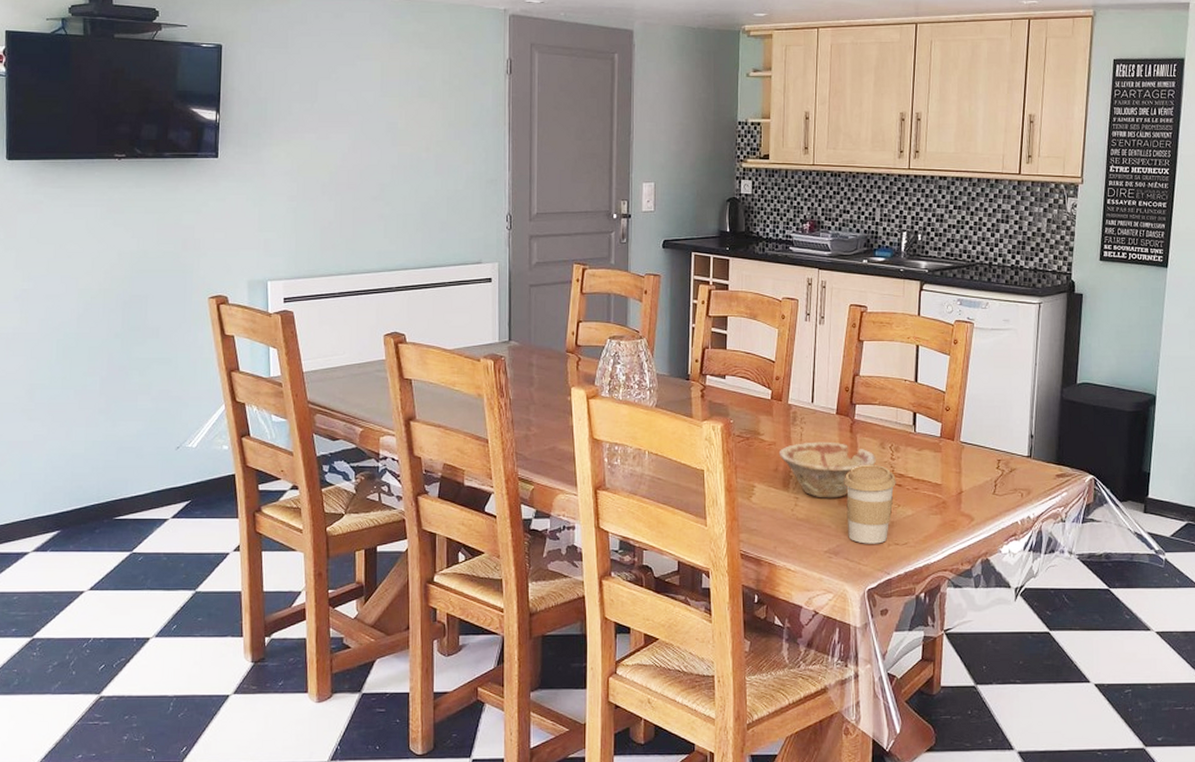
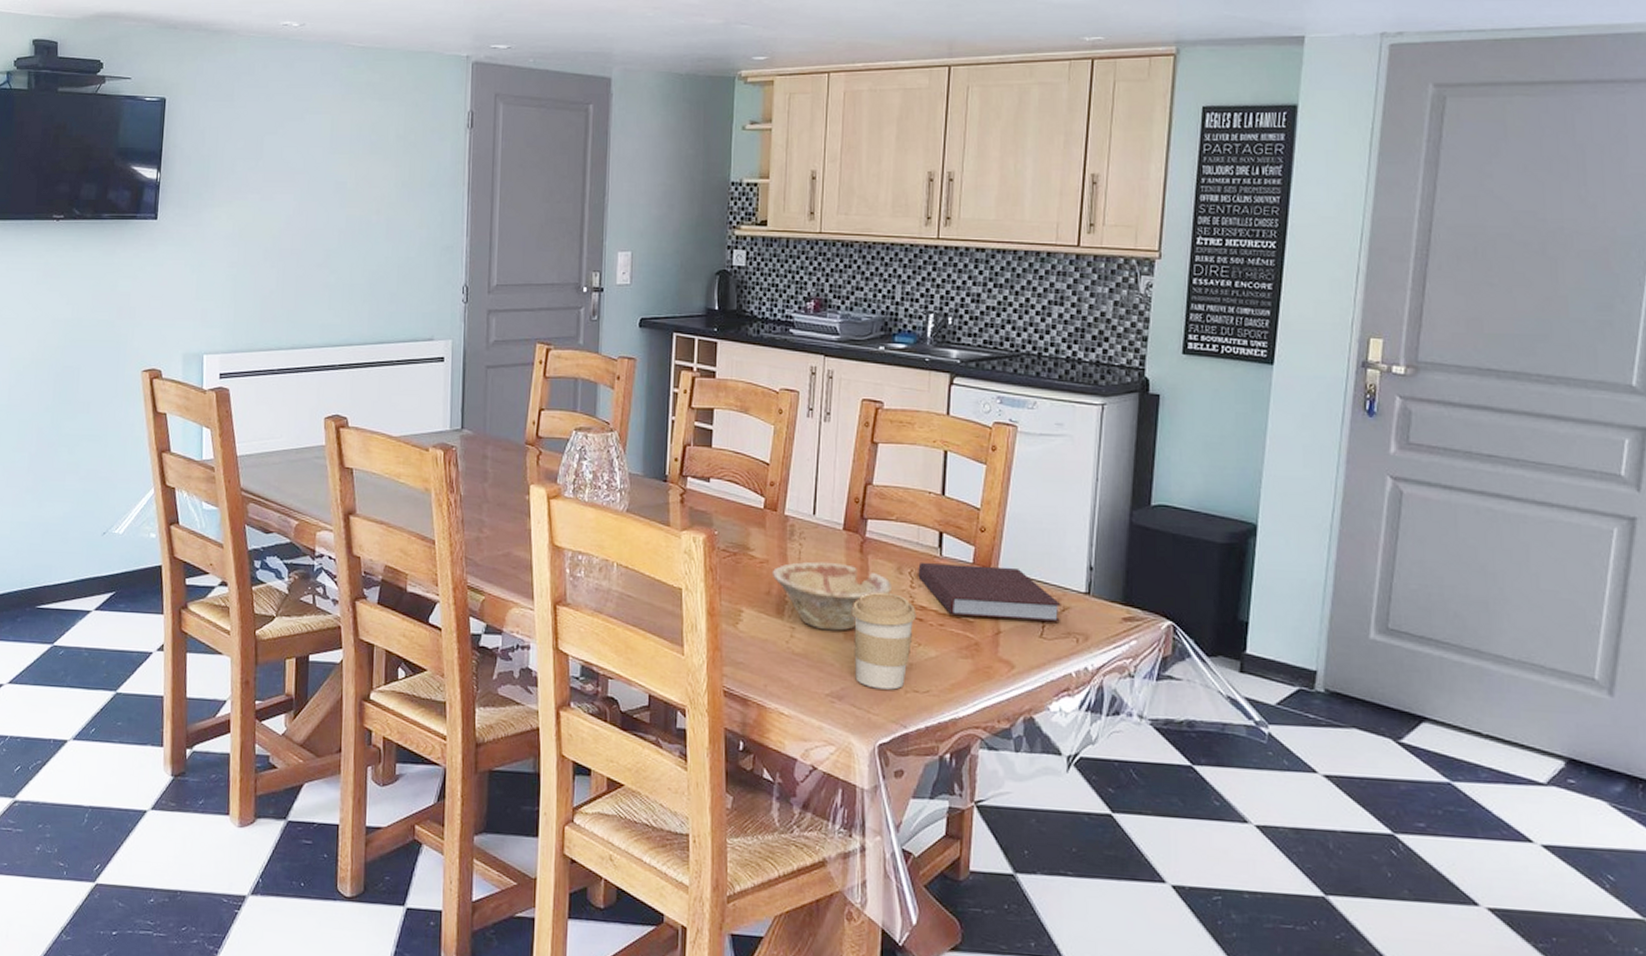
notebook: none [897,438,1009,481] -> present [918,563,1061,622]

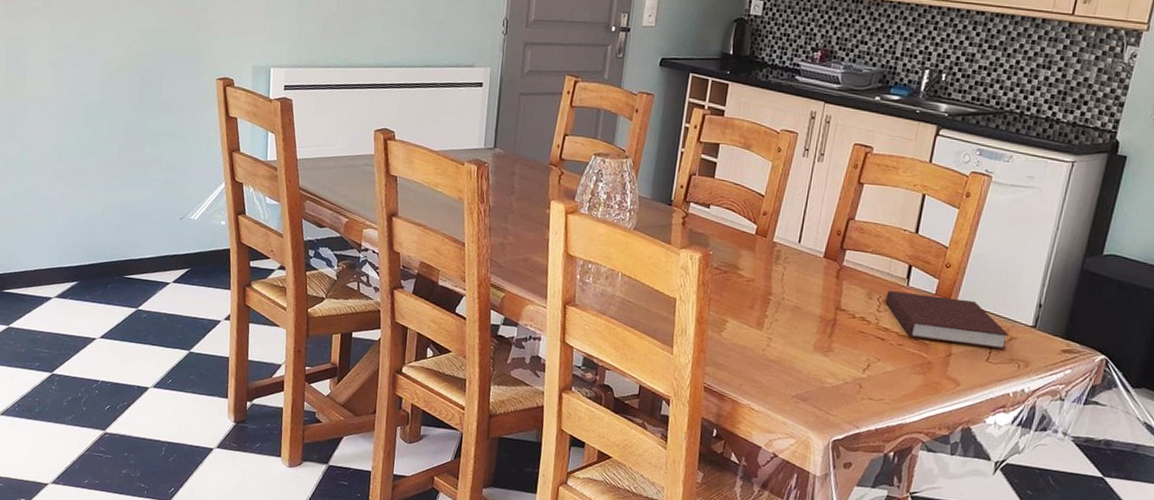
dish: present [772,561,891,631] -> none [756,283,861,344]
coffee cup: present [853,592,916,690] -> none [819,313,880,396]

